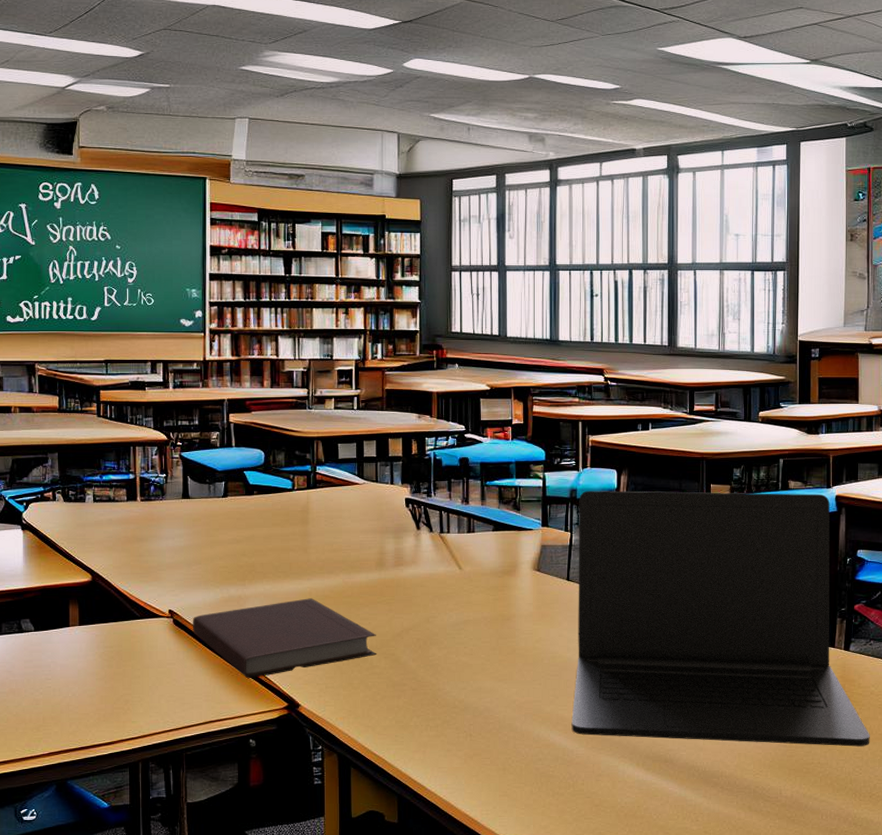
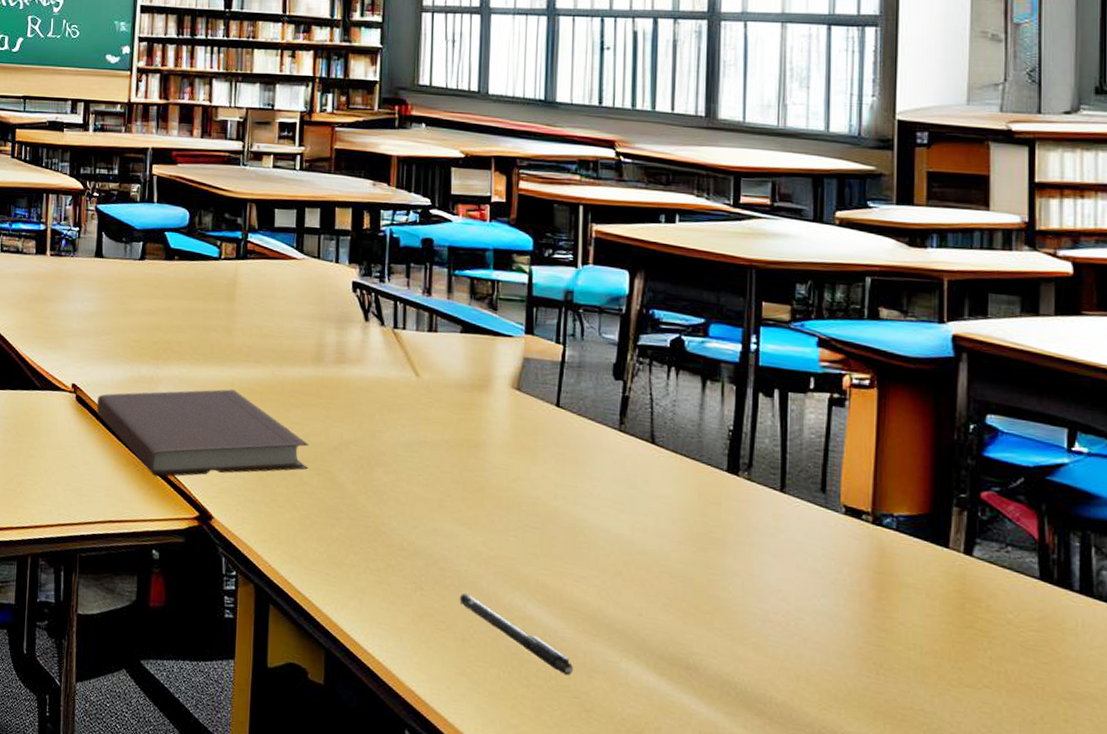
pen: none [500,733,585,783] -> present [459,592,573,676]
laptop: present [571,491,870,747] -> none [556,294,1006,699]

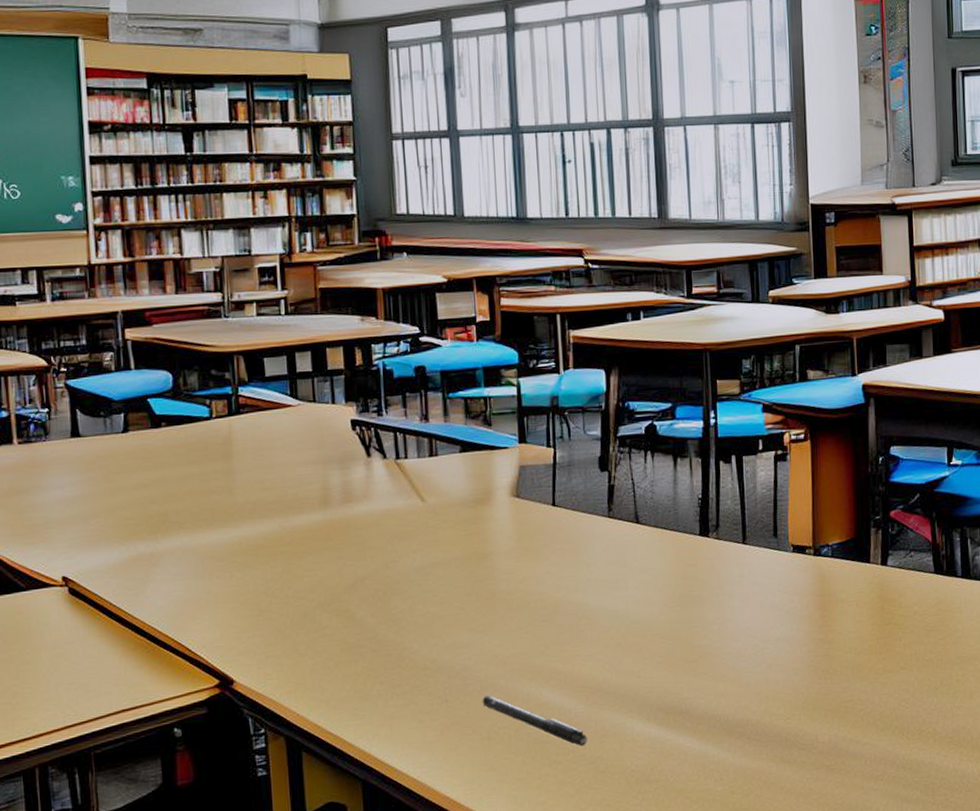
notebook: present [96,389,309,477] -> none [92,549,326,653]

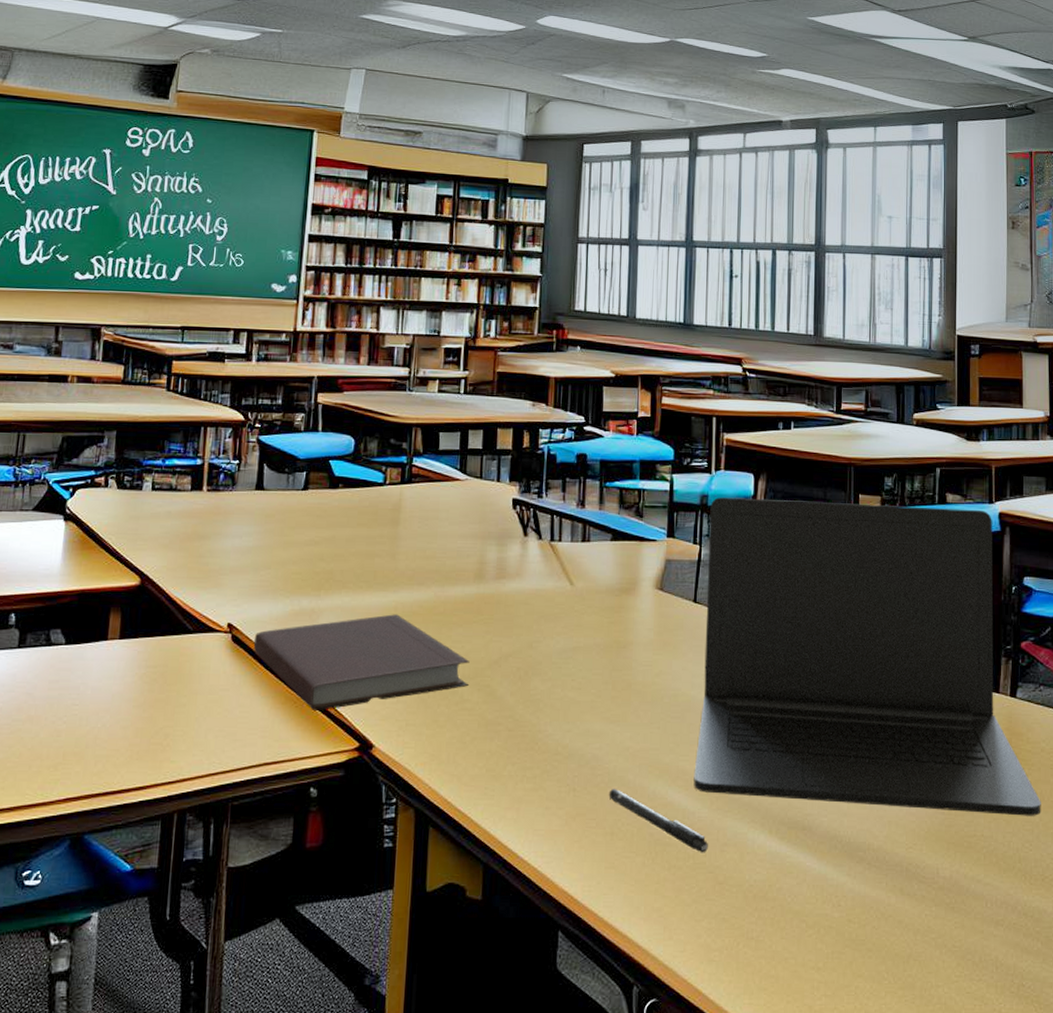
notebook: none [92,549,326,653] -> present [253,614,470,710]
laptop: none [561,383,916,690] -> present [693,497,1041,816]

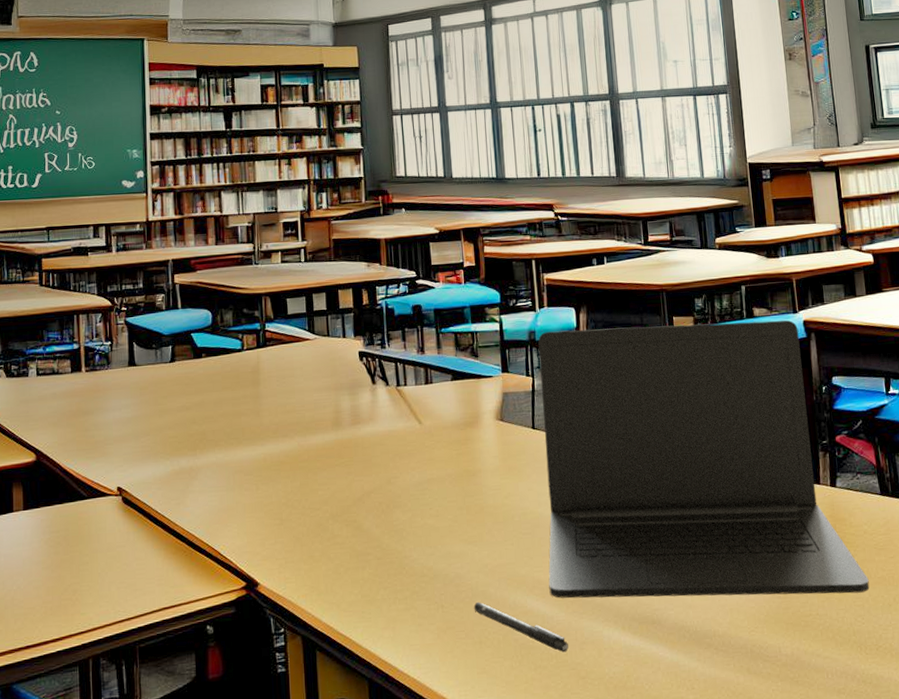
notebook: present [253,614,470,710] -> none [142,465,337,557]

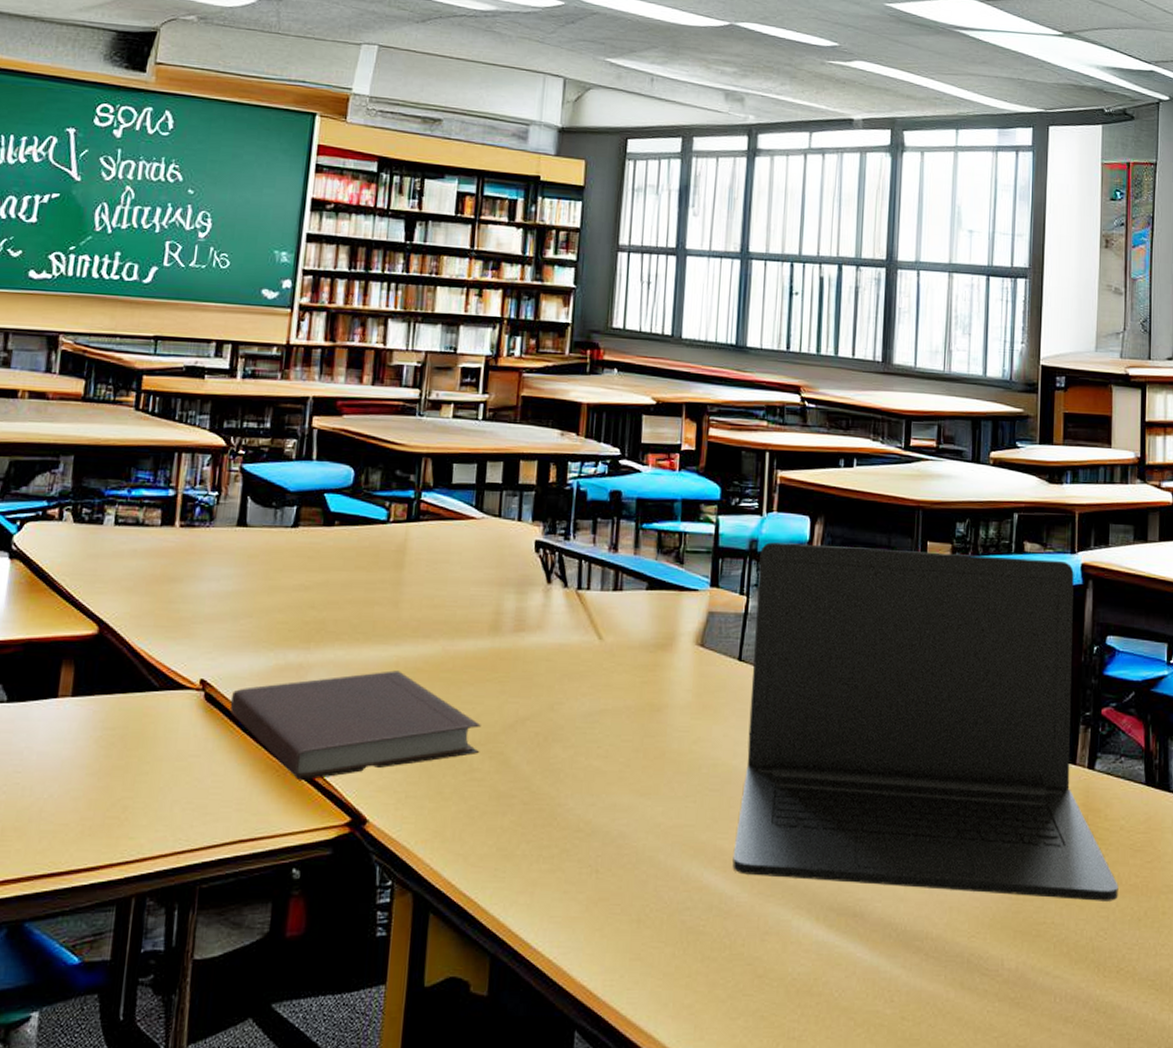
notebook: none [142,465,337,557] -> present [229,670,481,780]
pen: present [473,601,569,653] -> none [636,869,747,943]

